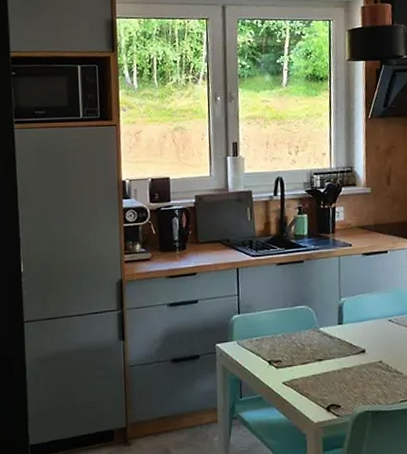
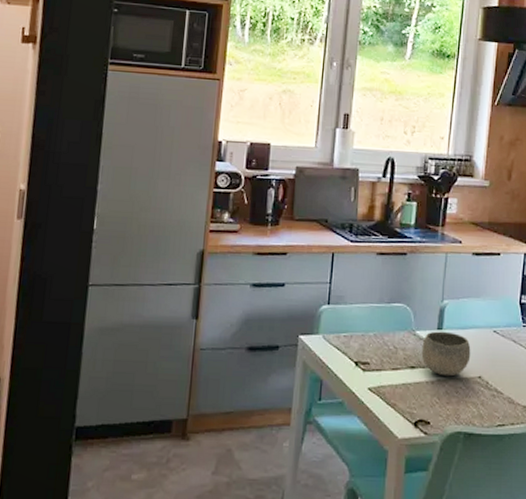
bowl: none [326,325,371,365] -> present [421,331,471,377]

